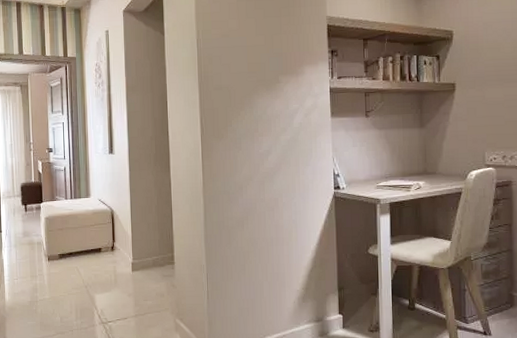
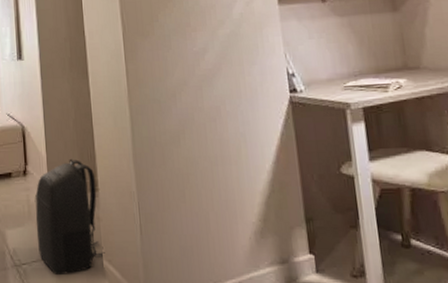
backpack: none [120,237,178,331] -> present [34,158,105,276]

